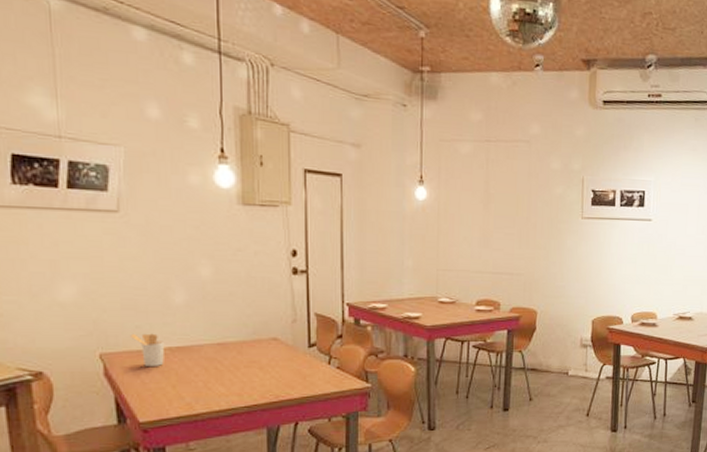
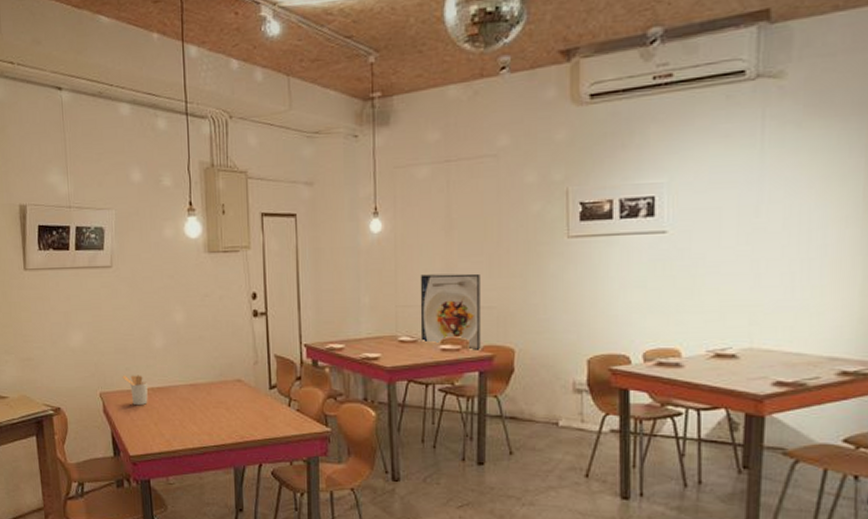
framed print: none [458,242,512,311] -> present [420,273,481,350]

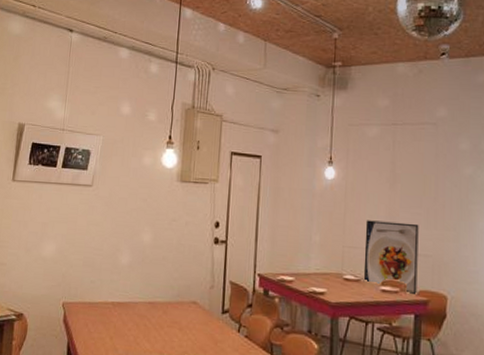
utensil holder: present [122,375,148,406] -> none [86,287,109,319]

